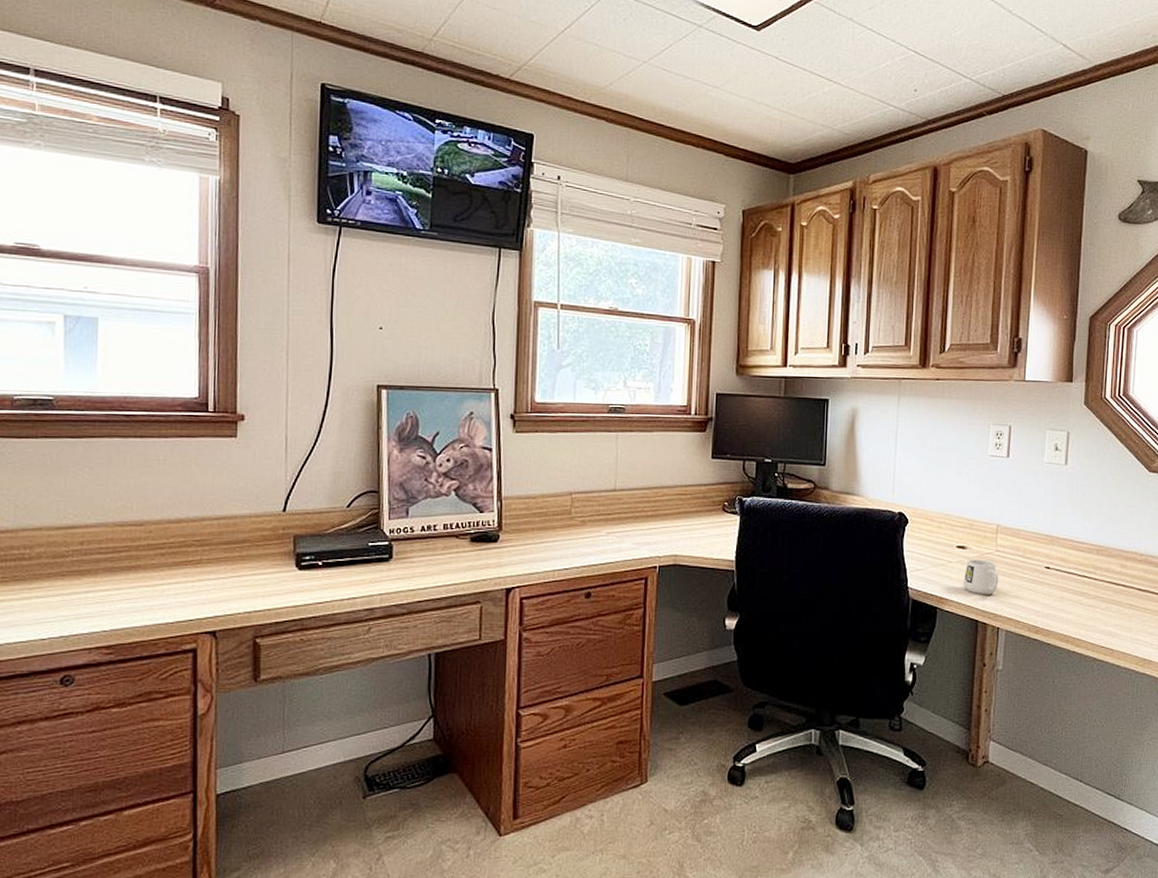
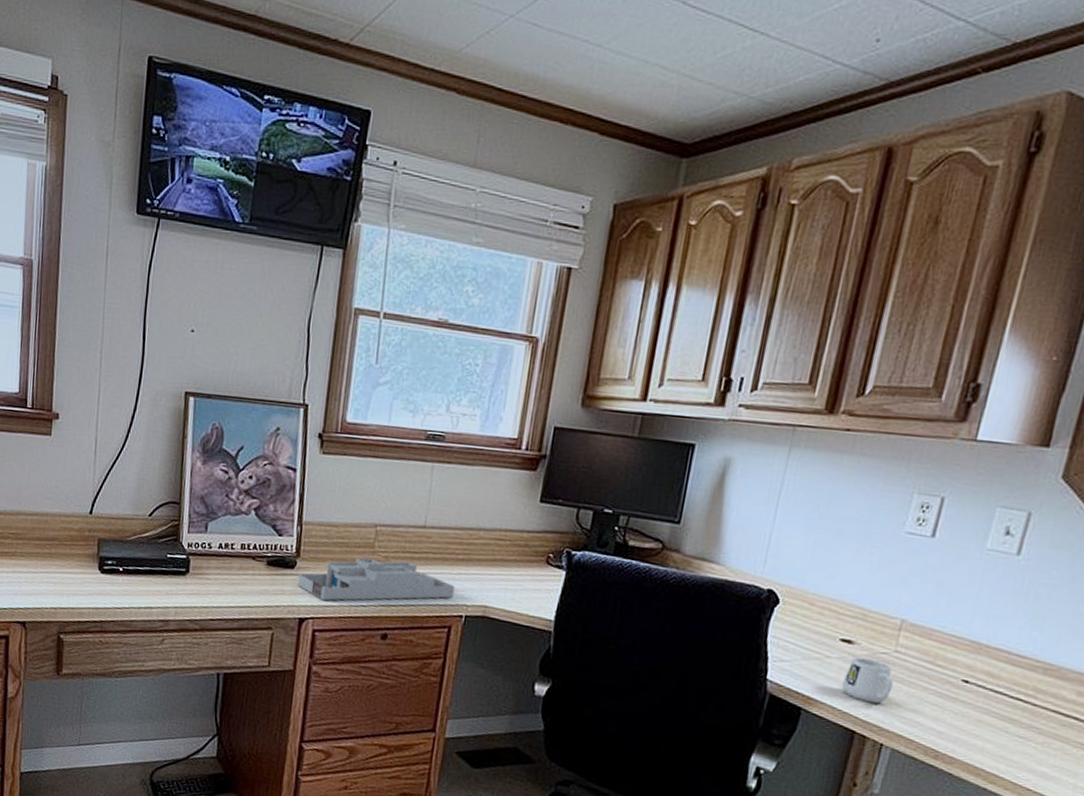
desk organizer: none [502,523,647,569] -> present [297,557,455,601]

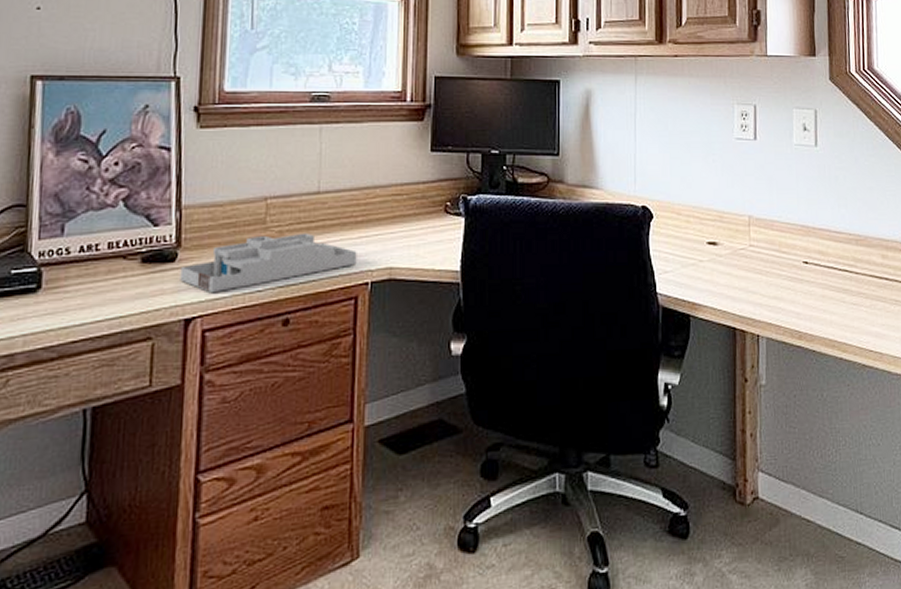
mug: present [841,657,894,704] -> none [716,256,755,298]

